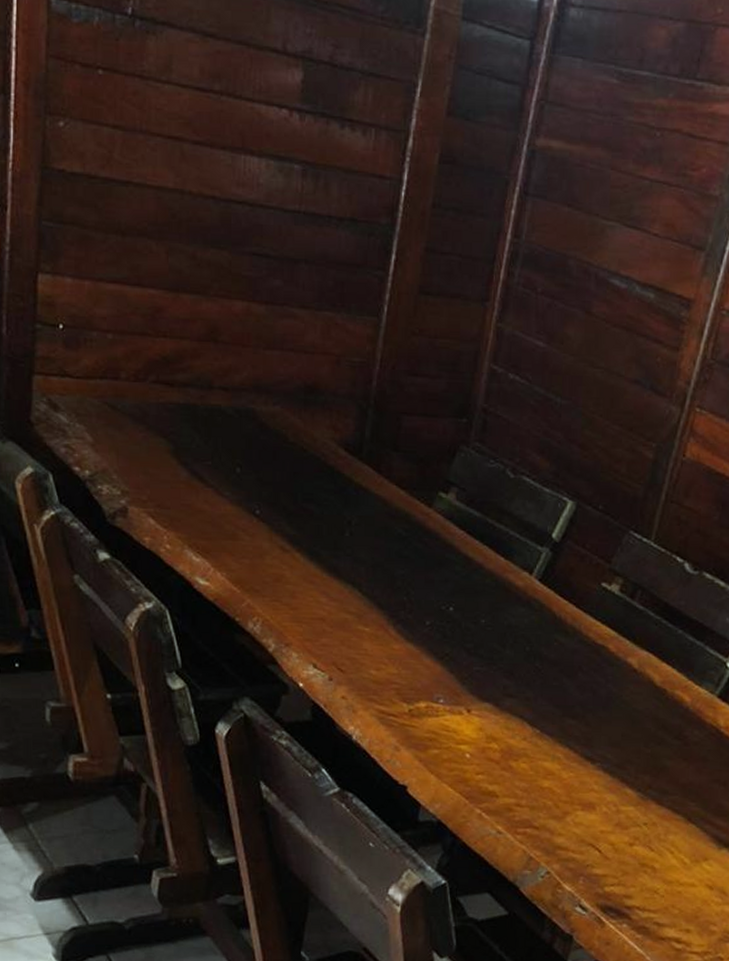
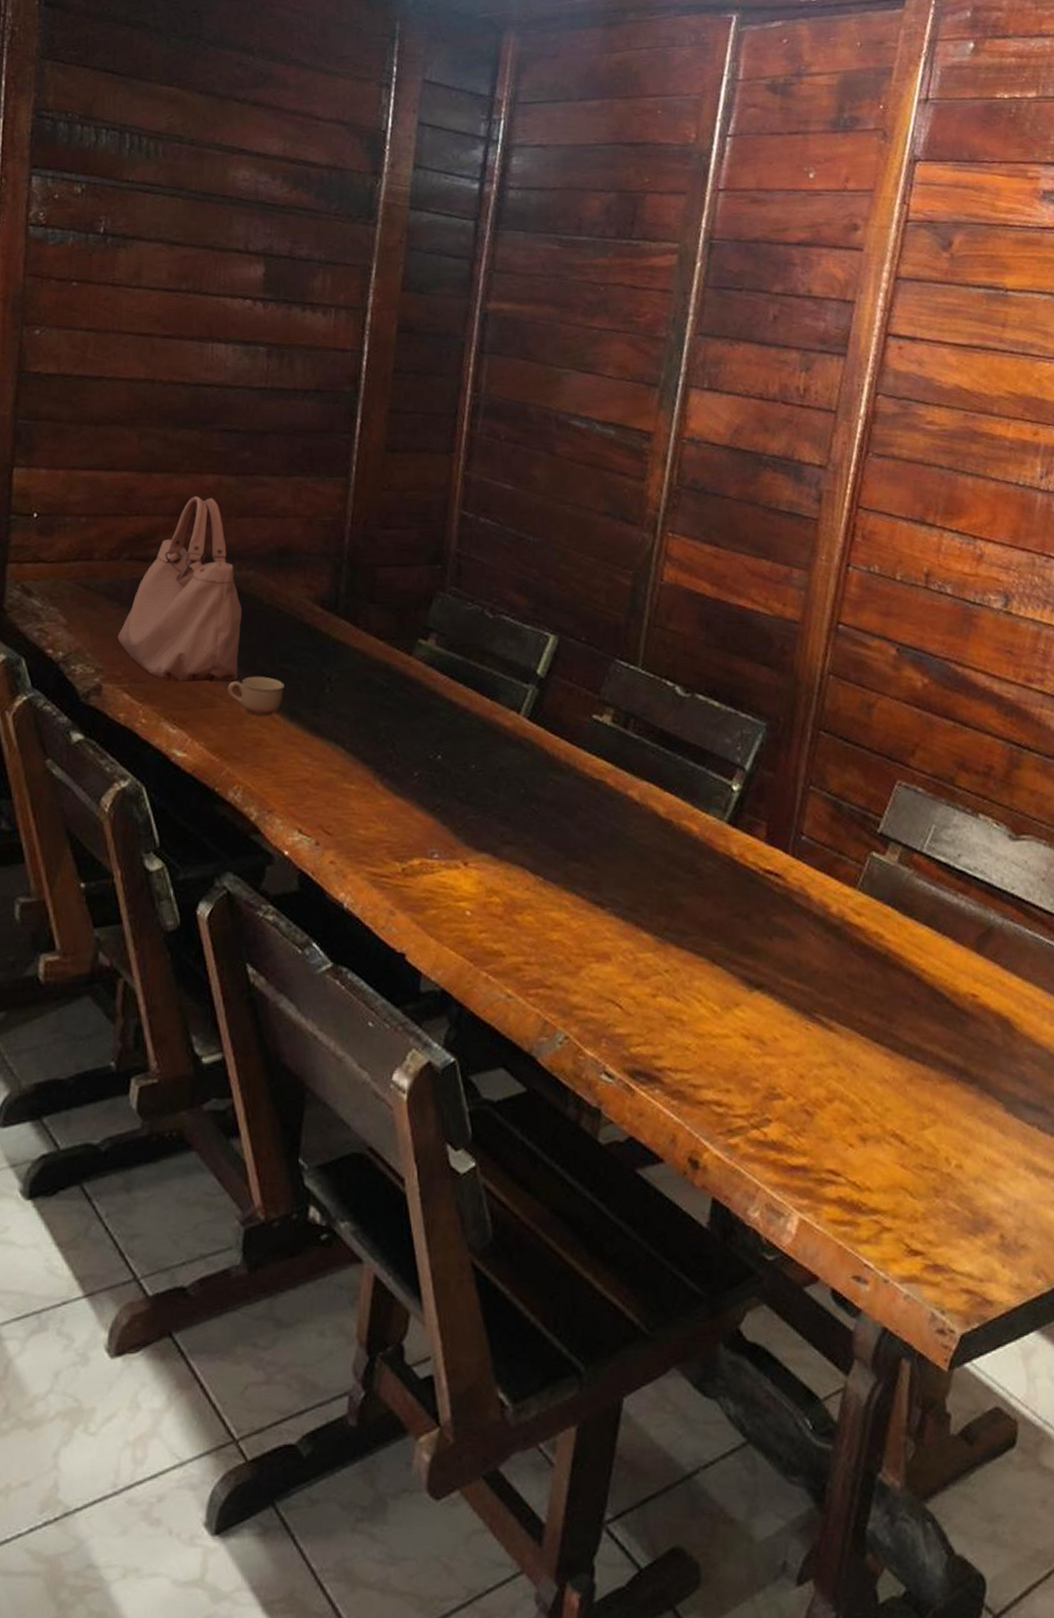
handbag: none [143,322,268,516] -> present [117,496,243,683]
cup: none [250,513,306,553] -> present [227,676,285,716]

